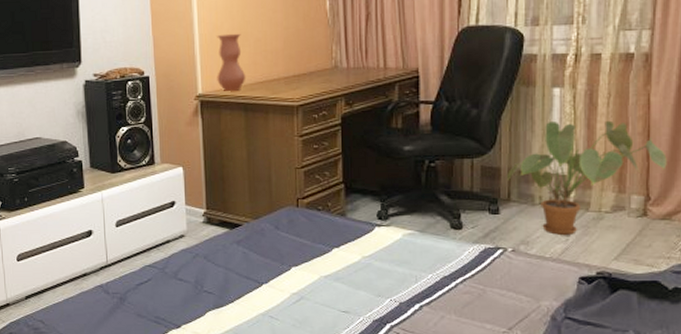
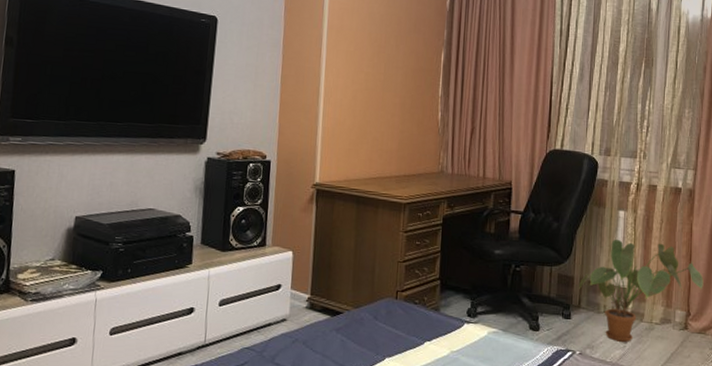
vase: present [217,33,246,91] -> none [334,130,362,184]

